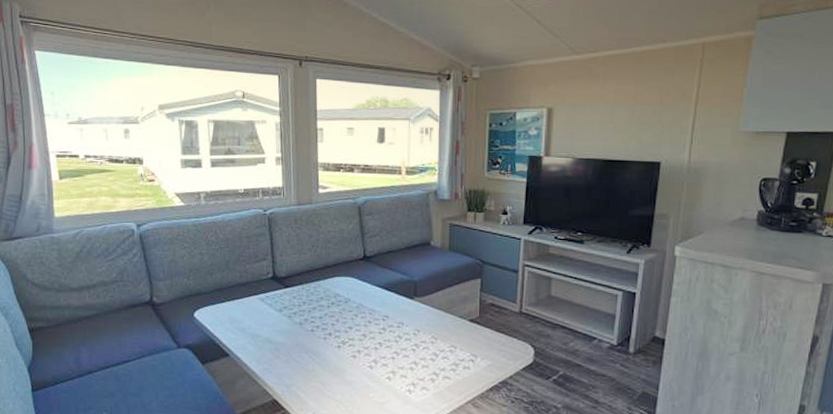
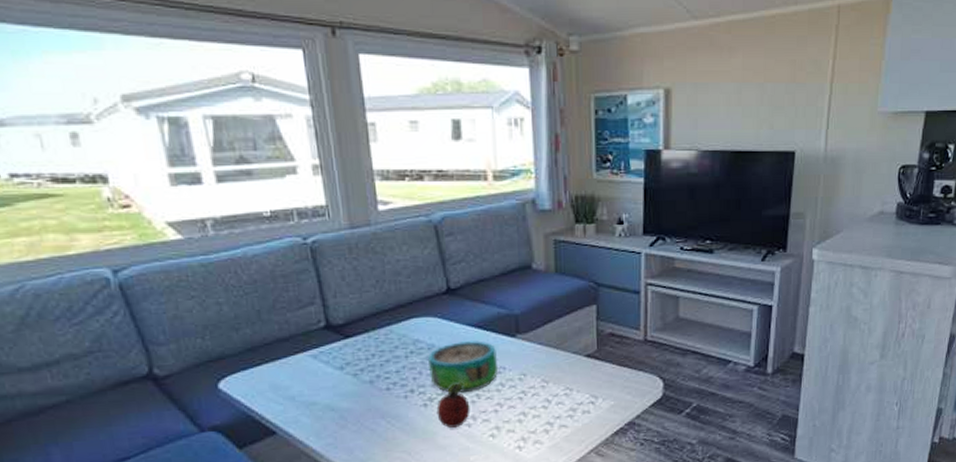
decorative bowl: none [343,299,398,341] -> present [428,341,498,394]
fruit: none [347,331,373,368] -> present [436,383,470,428]

